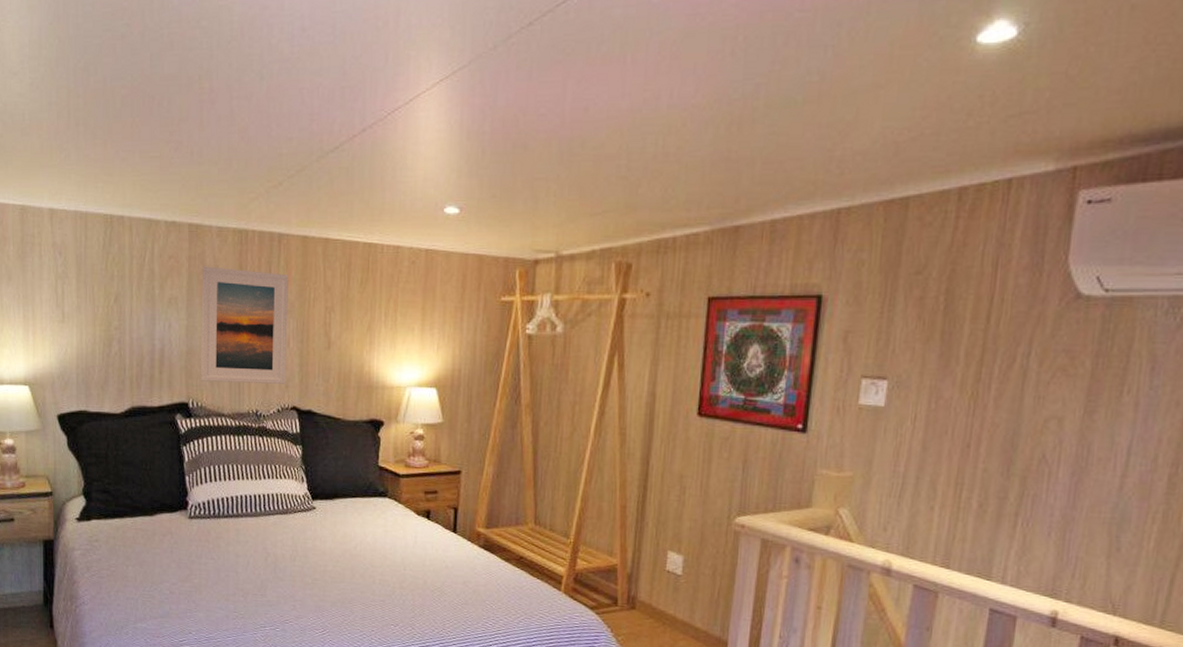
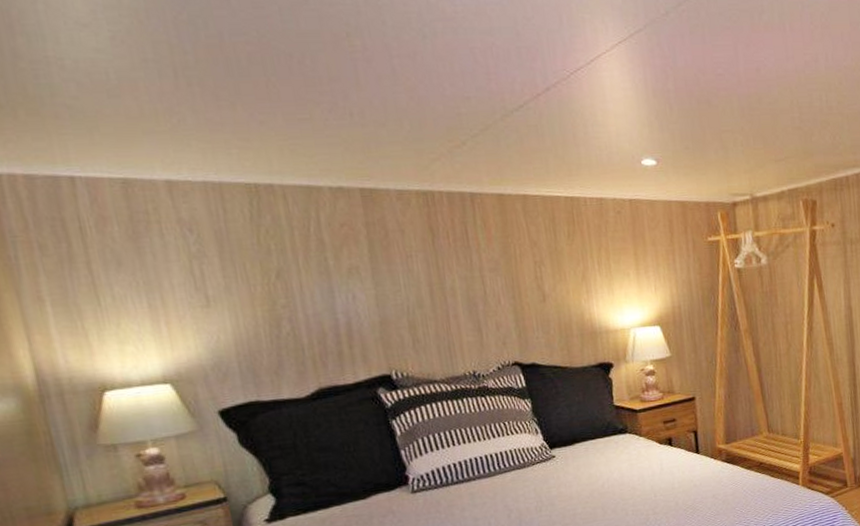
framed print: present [201,266,289,384] -> none [385,231,503,351]

